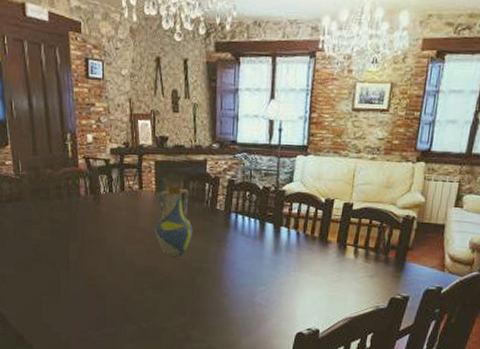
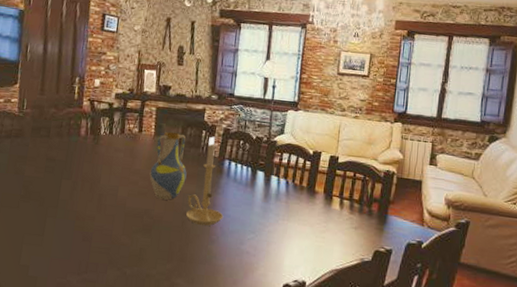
candle holder: none [195,189,233,281] -> present [185,136,224,226]

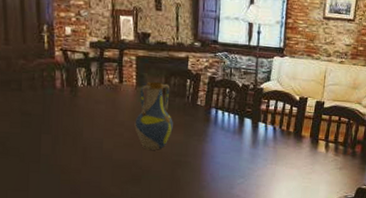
candle holder: present [185,136,224,226] -> none [174,85,213,174]

